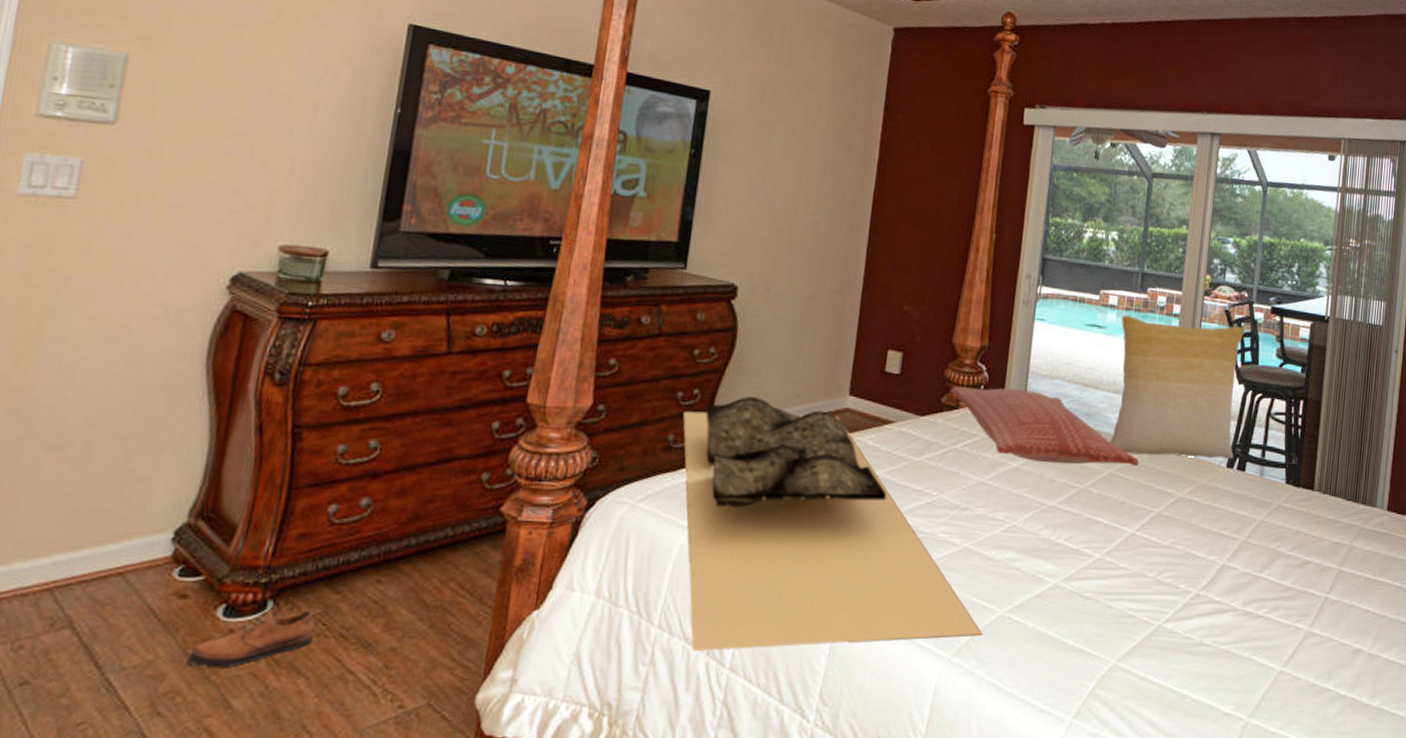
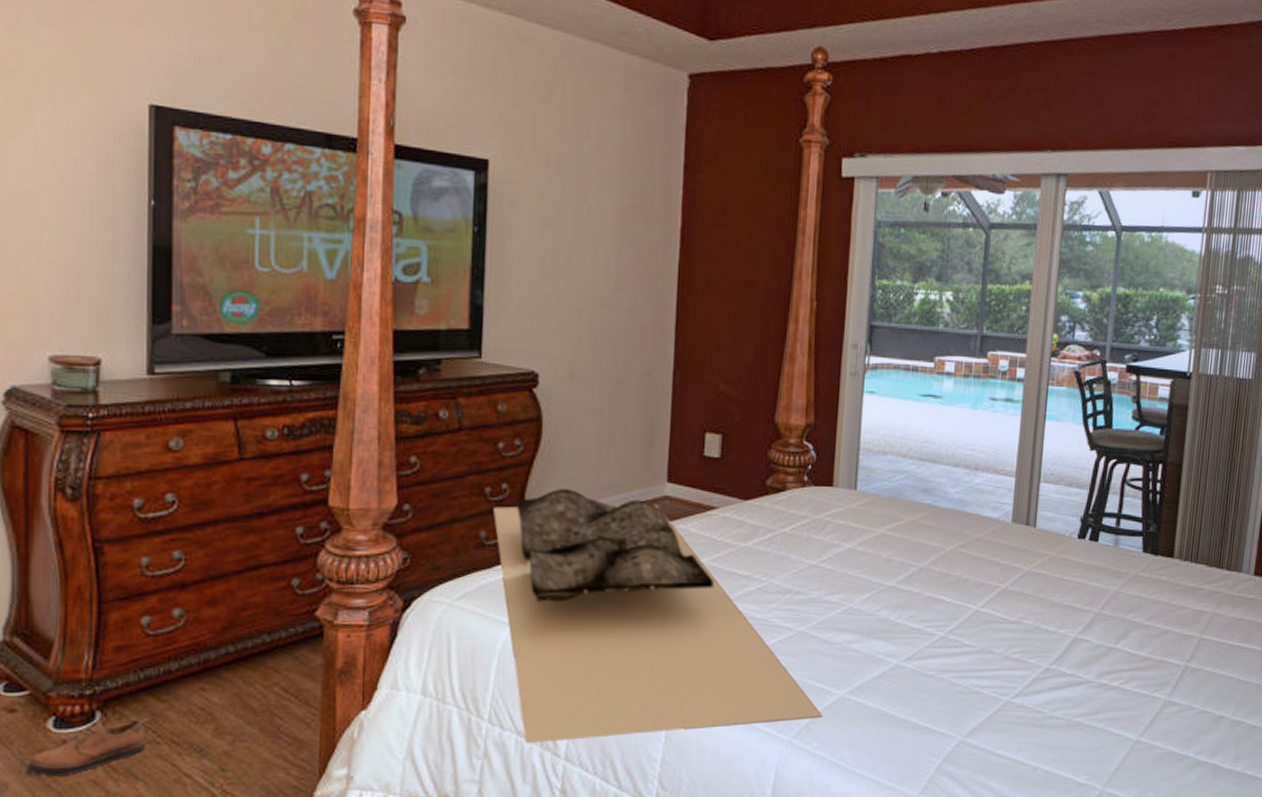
pillow: present [950,386,1139,467] -> none [775,467,982,543]
pillow: present [1110,315,1246,460] -> none [950,383,1098,531]

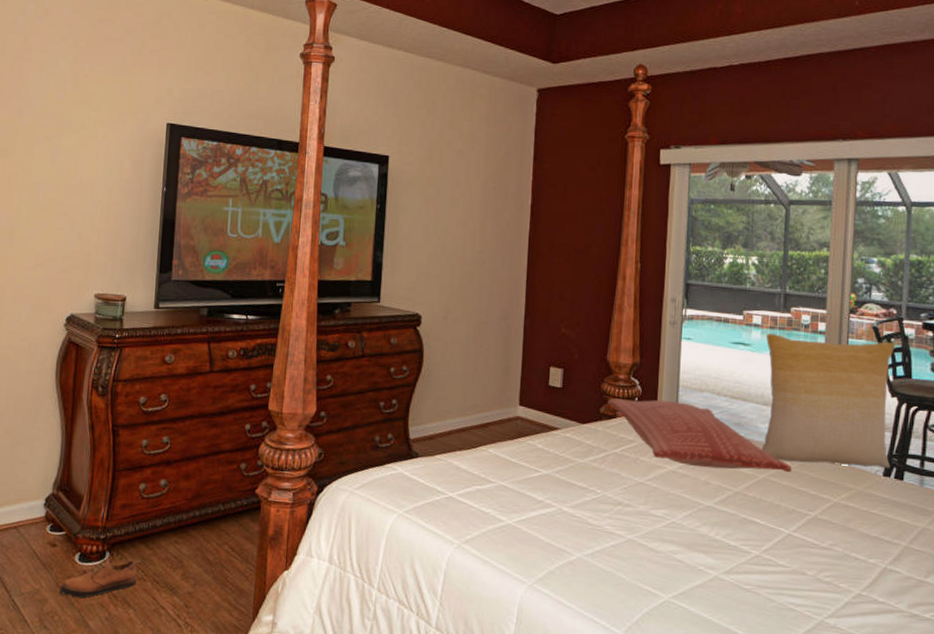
throw blanket: present [493,489,822,744] -> none [385,406,650,617]
pillow: none [775,467,982,543] -> present [607,398,791,473]
pillow: none [950,383,1098,531] -> present [761,333,896,469]

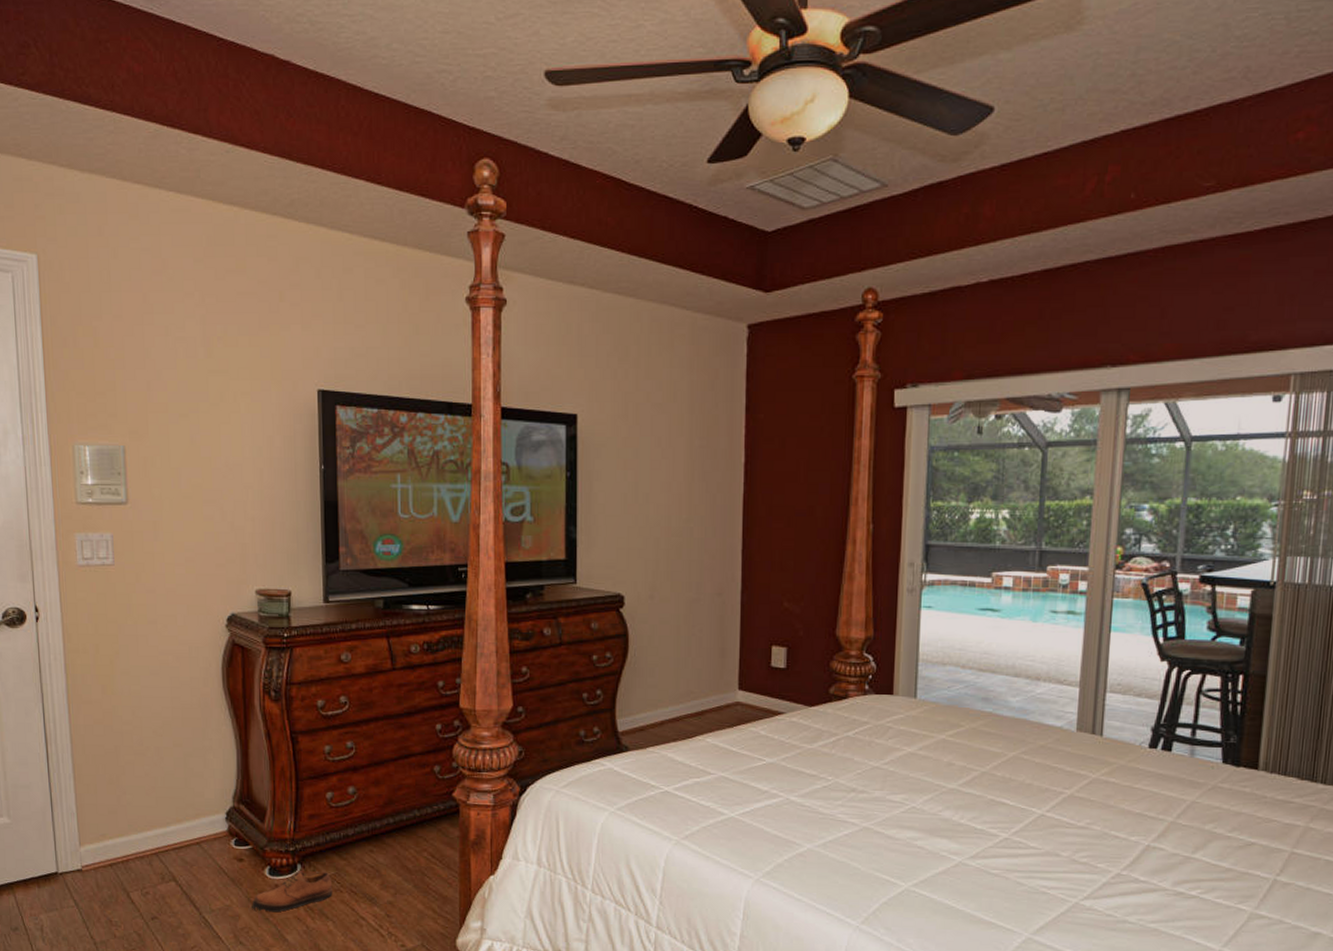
pillow: present [607,398,791,473] -> none [837,677,1045,749]
pillow: present [761,333,896,469] -> none [1012,597,1168,740]

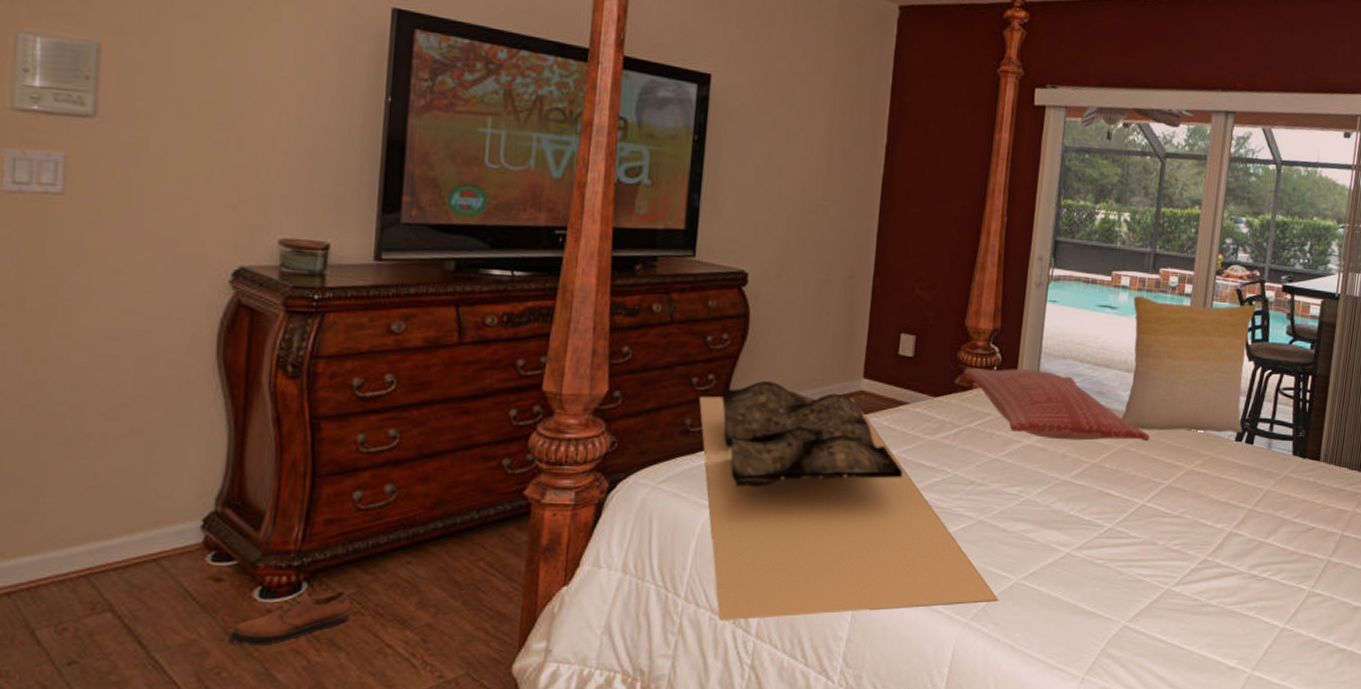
throw blanket: none [590,695,889,913] -> present [699,381,998,622]
pillow: none [837,677,1045,749] -> present [963,368,1150,442]
pillow: none [1012,597,1168,740] -> present [1121,296,1257,434]

